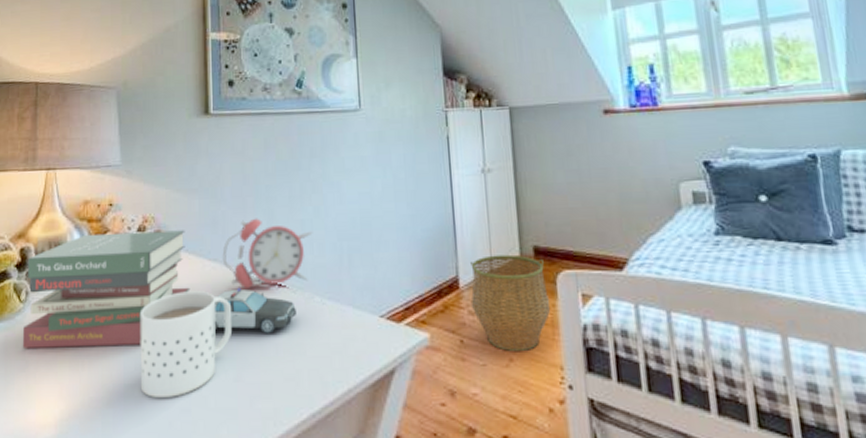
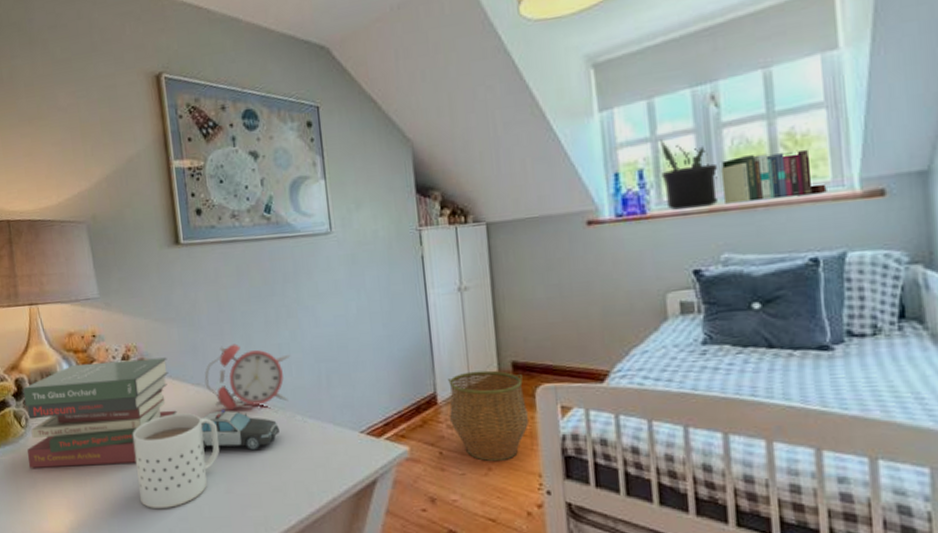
planter: none [668,38,724,103] -> present [660,139,719,210]
books: none [723,53,819,100] -> present [720,149,827,204]

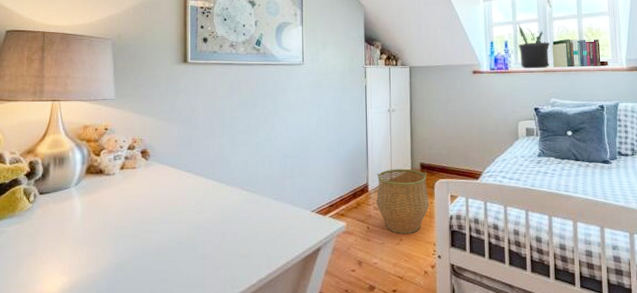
books: present [23,357,177,468] -> none [31,149,170,238]
mug: present [132,413,220,508] -> none [128,194,201,272]
toy car: present [201,408,279,451] -> none [187,191,250,225]
alarm clock: present [204,343,291,410] -> none [195,141,265,192]

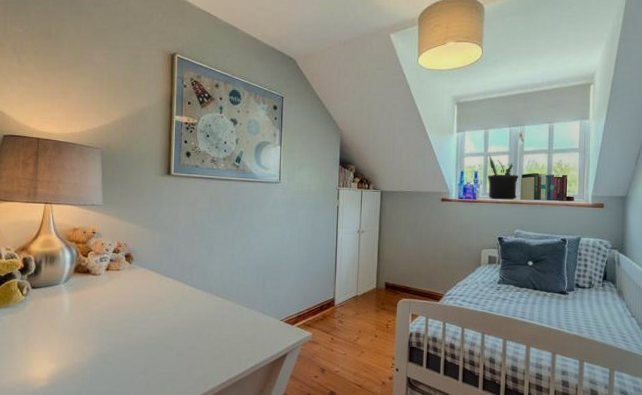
basket: present [376,168,430,235] -> none [341,286,392,347]

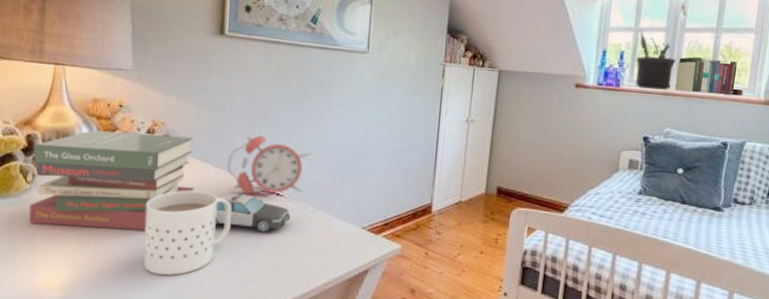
books: none [23,252,150,329] -> present [28,129,195,230]
mug: none [111,296,178,364] -> present [143,190,231,275]
toy car: none [166,295,224,327] -> present [215,192,290,233]
alarm clock: none [174,250,240,297] -> present [227,135,312,194]

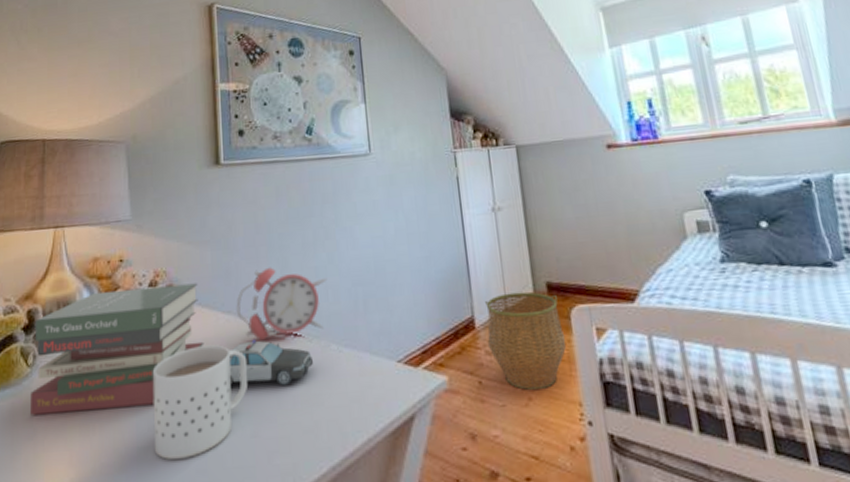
basket: none [438,190,503,266] -> present [485,291,567,391]
planter: present [636,31,676,90] -> none [664,73,720,136]
books: present [675,56,743,97] -> none [717,83,808,131]

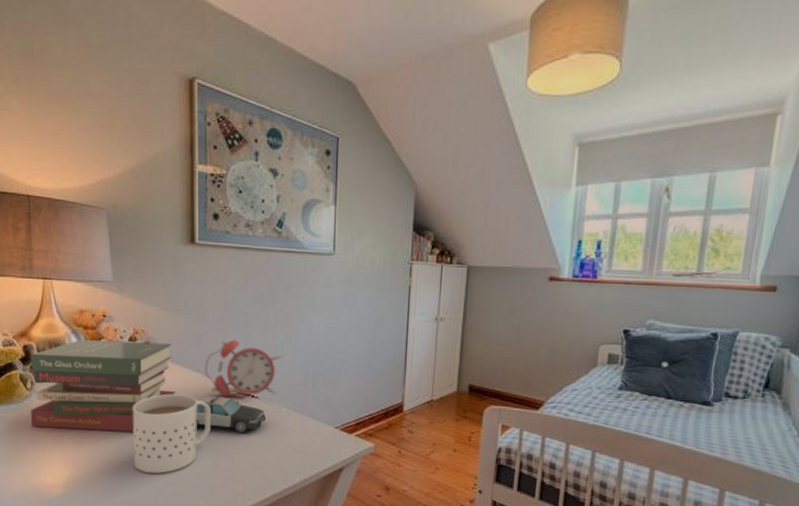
basket: present [485,291,567,391] -> none [410,388,476,464]

